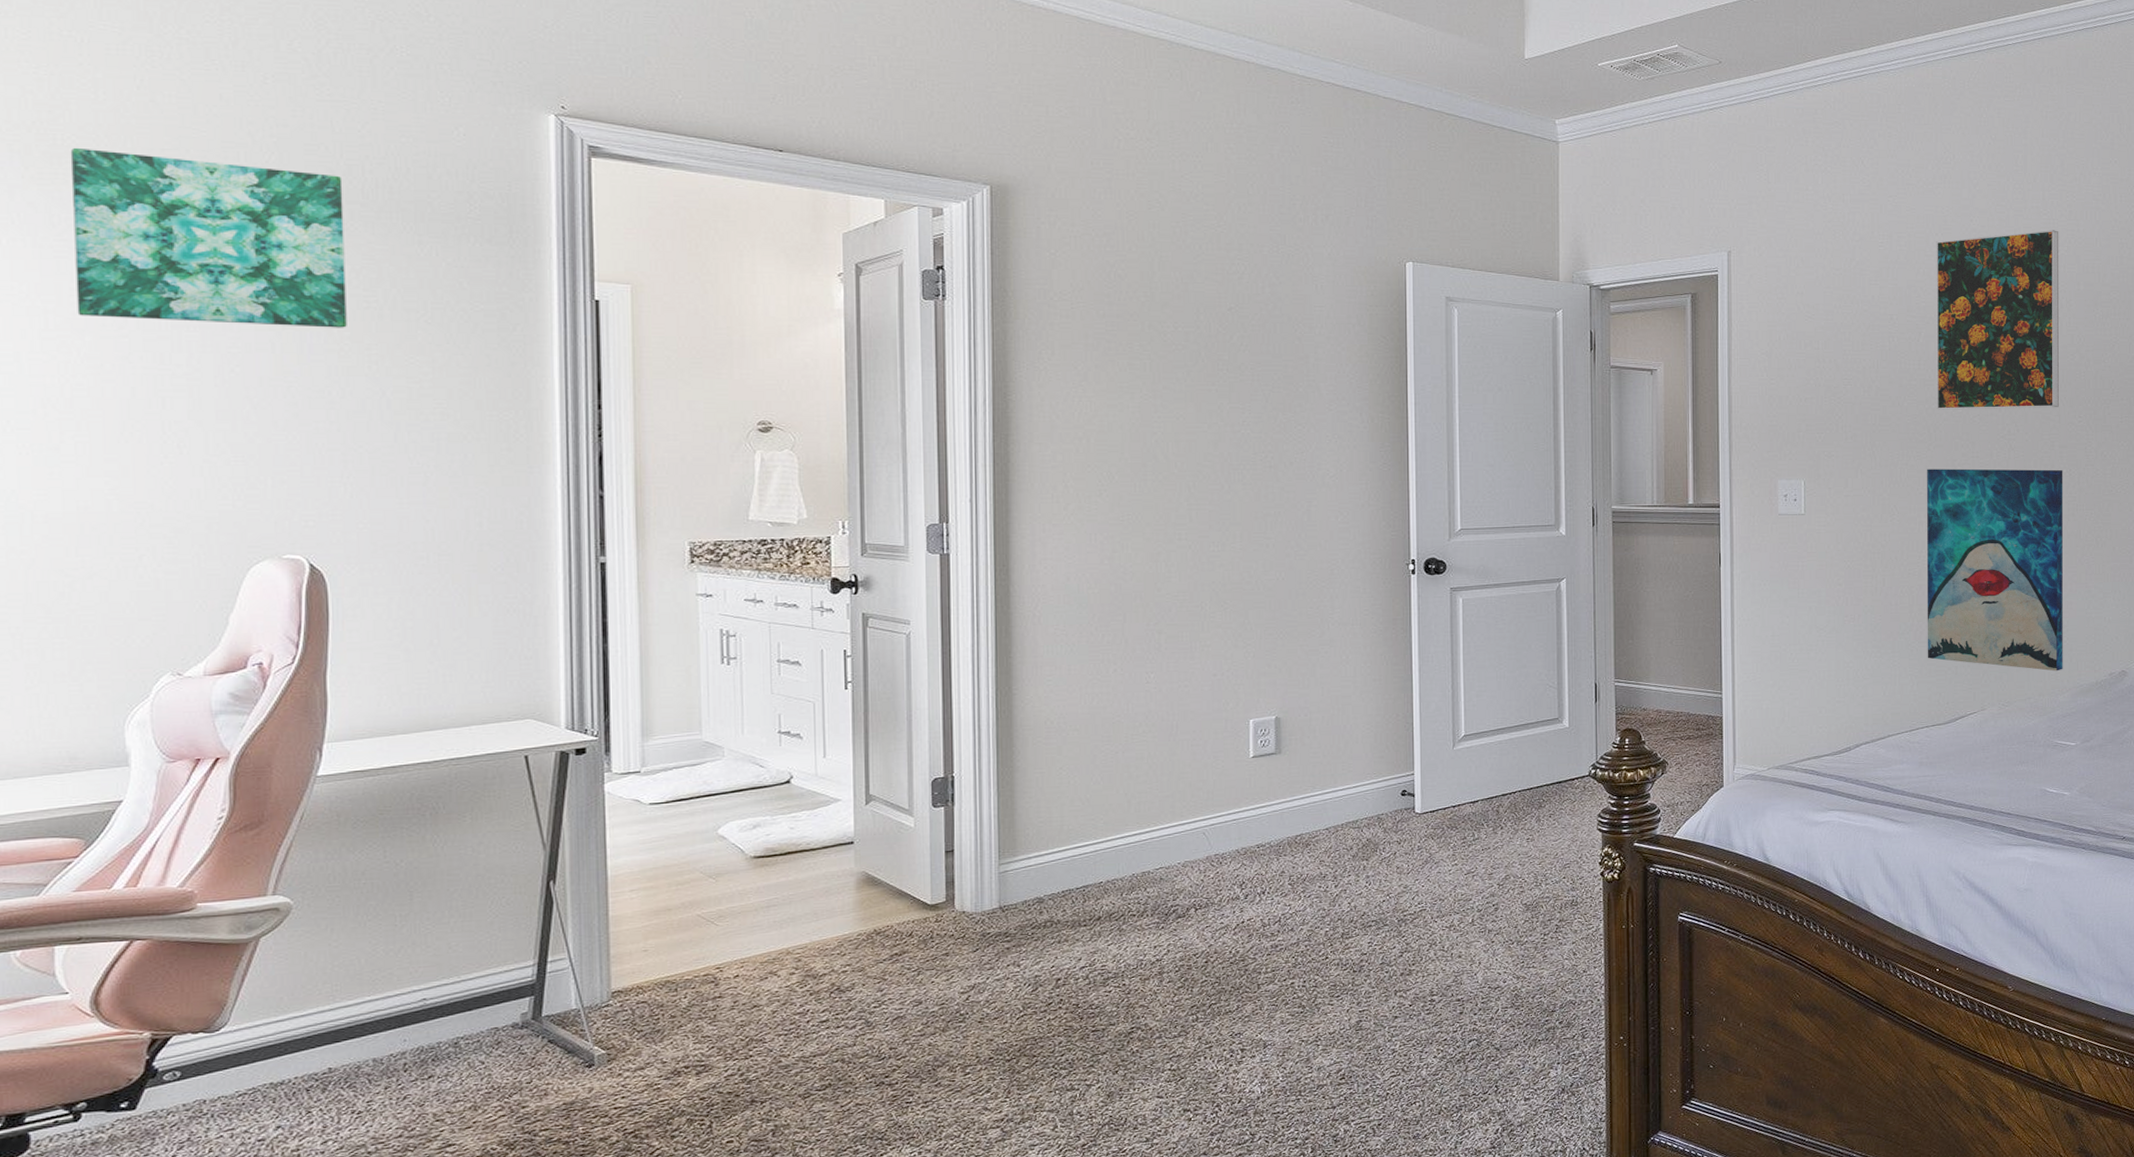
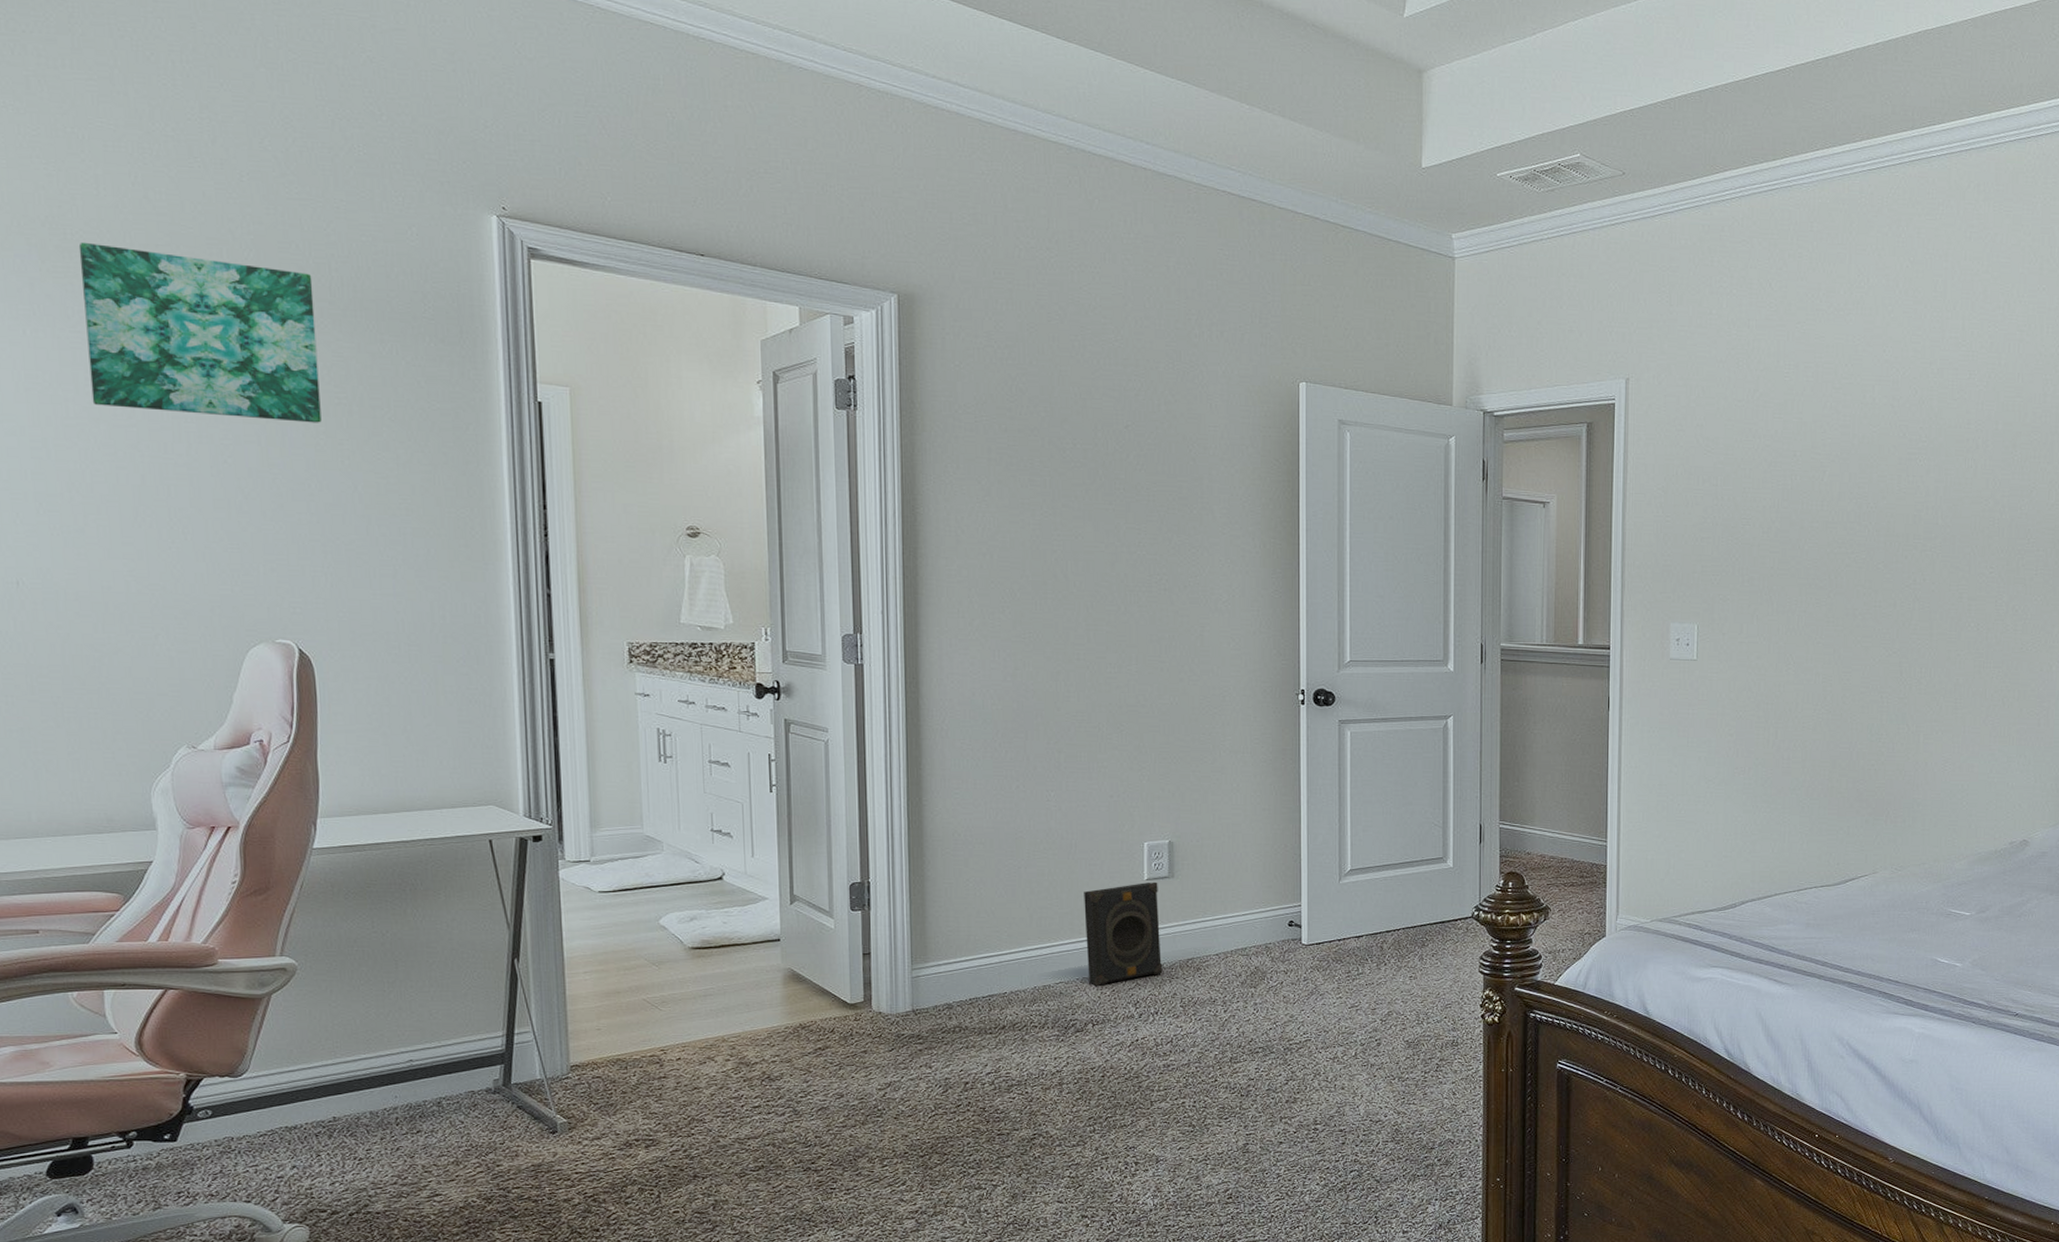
speaker: none [1186,759,1270,869] -> present [1084,882,1163,986]
wall art: present [1926,468,2064,671] -> none [1818,617,1971,837]
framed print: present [1936,230,2059,410] -> none [1839,363,1979,557]

